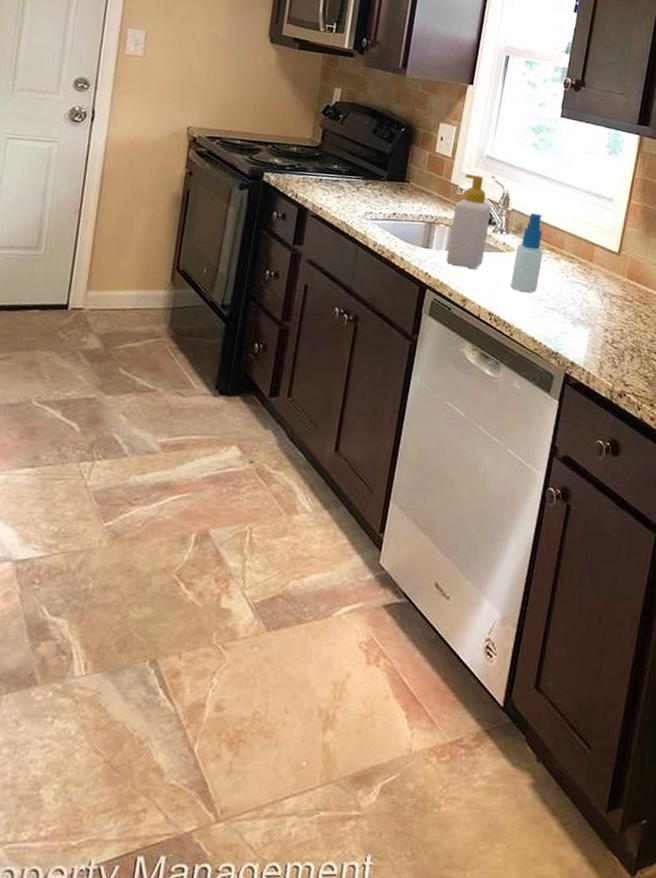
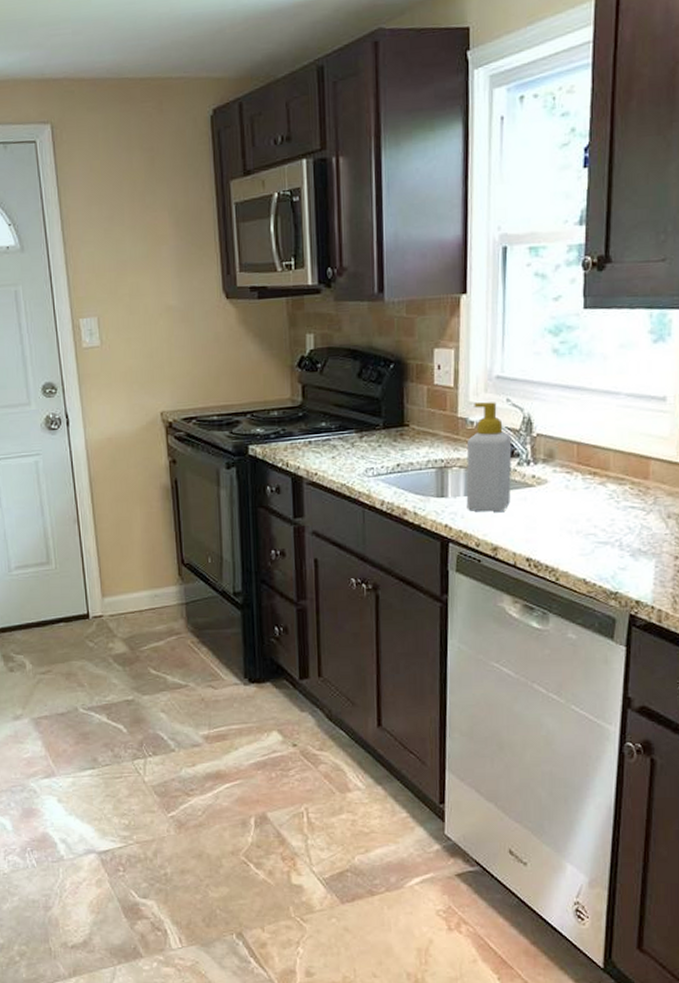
spray bottle: present [510,212,544,293] -> none [548,433,584,528]

